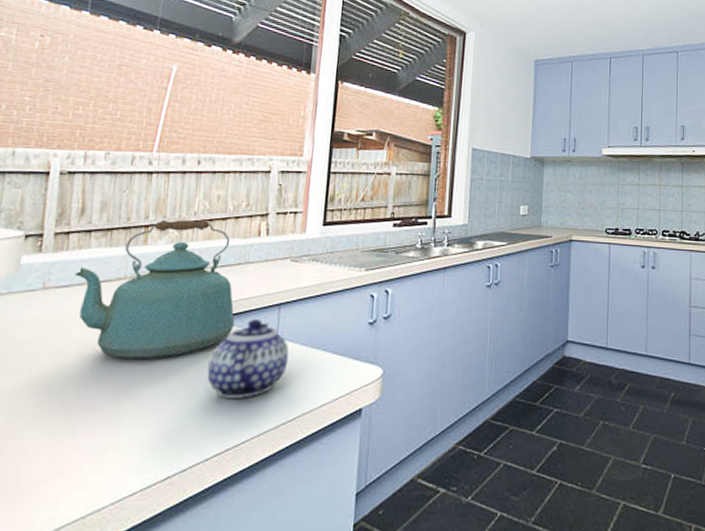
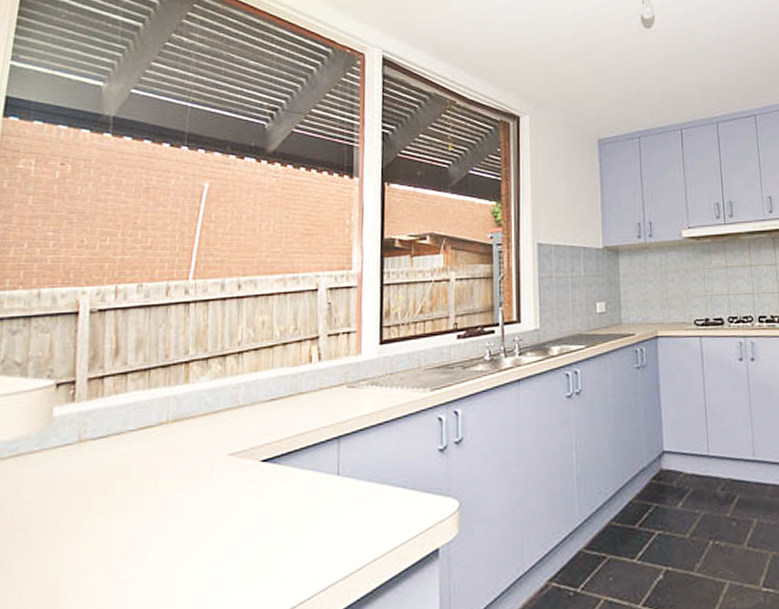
kettle: present [75,219,235,360] -> none [113,349,291,514]
teapot: present [207,320,290,398] -> none [264,456,353,549]

